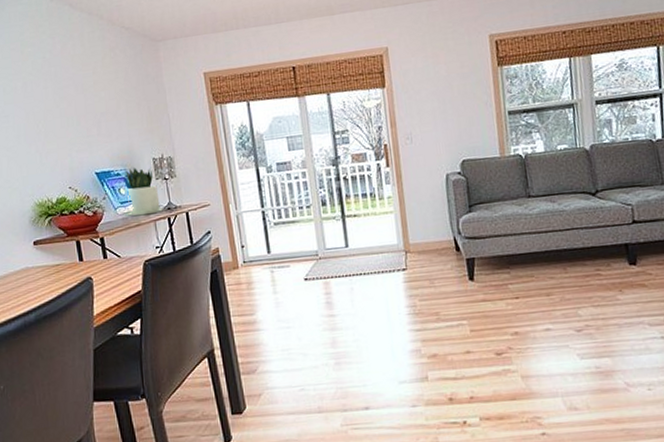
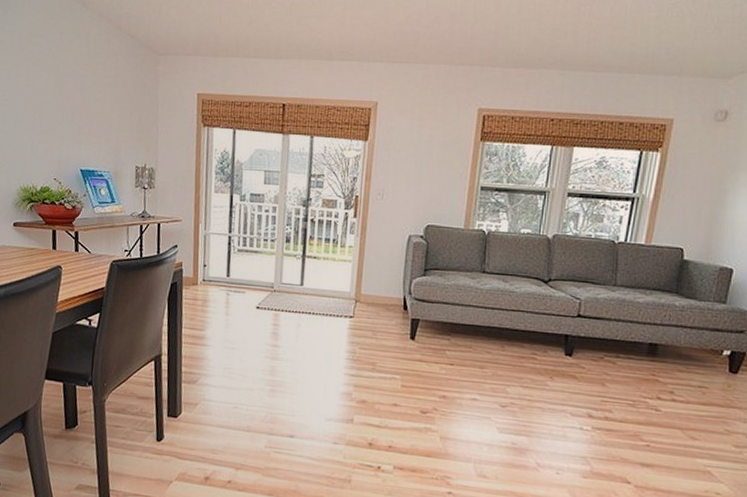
planter: present [126,167,163,217] -> none [104,172,137,219]

